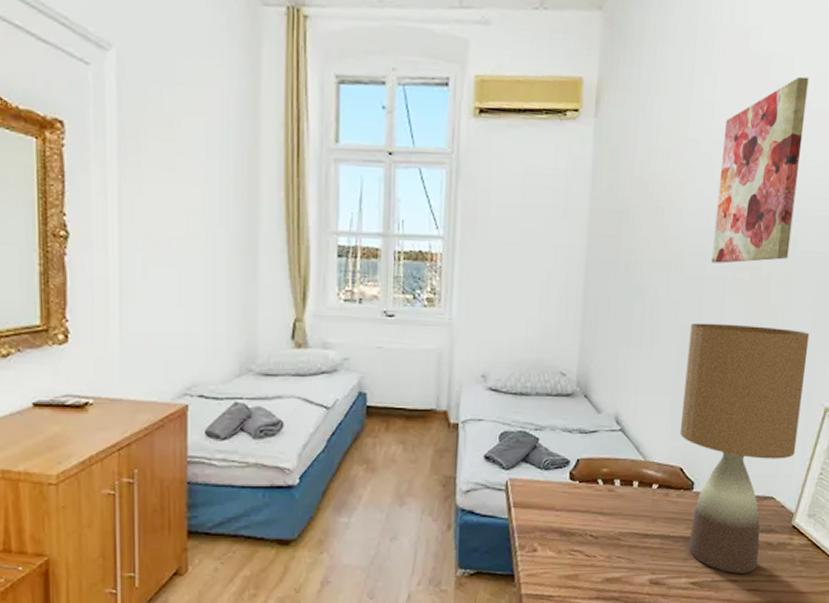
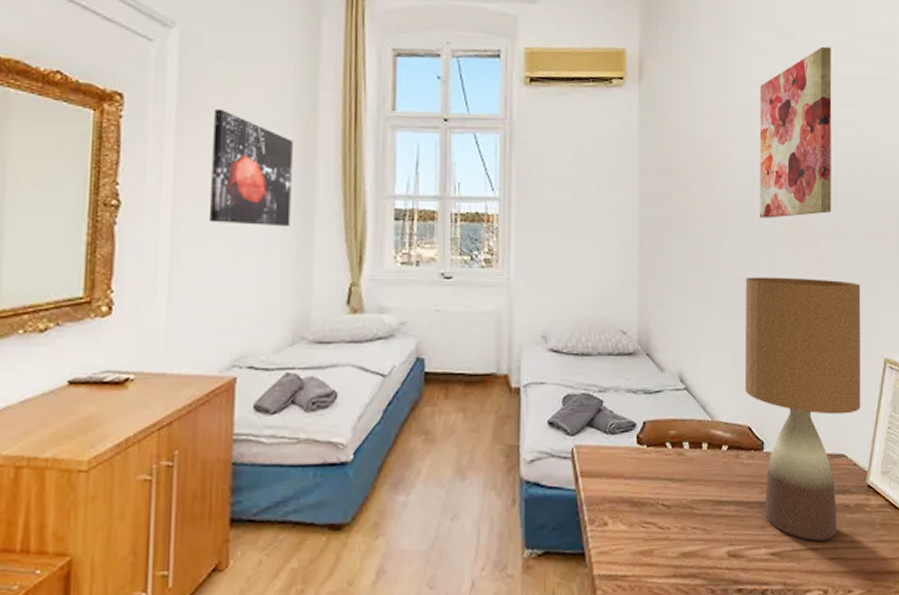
wall art: none [155,138,235,261] -> present [210,108,293,226]

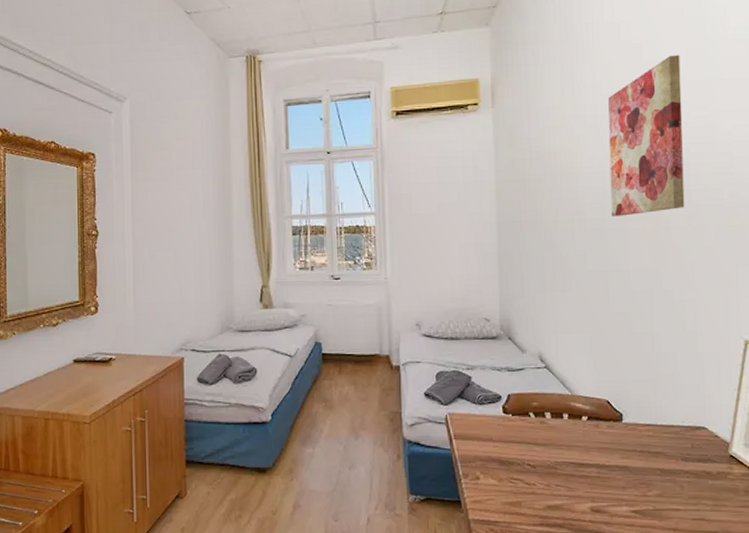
wall art: present [210,108,293,226] -> none [157,158,215,245]
table lamp: present [744,277,861,541] -> none [599,268,721,503]

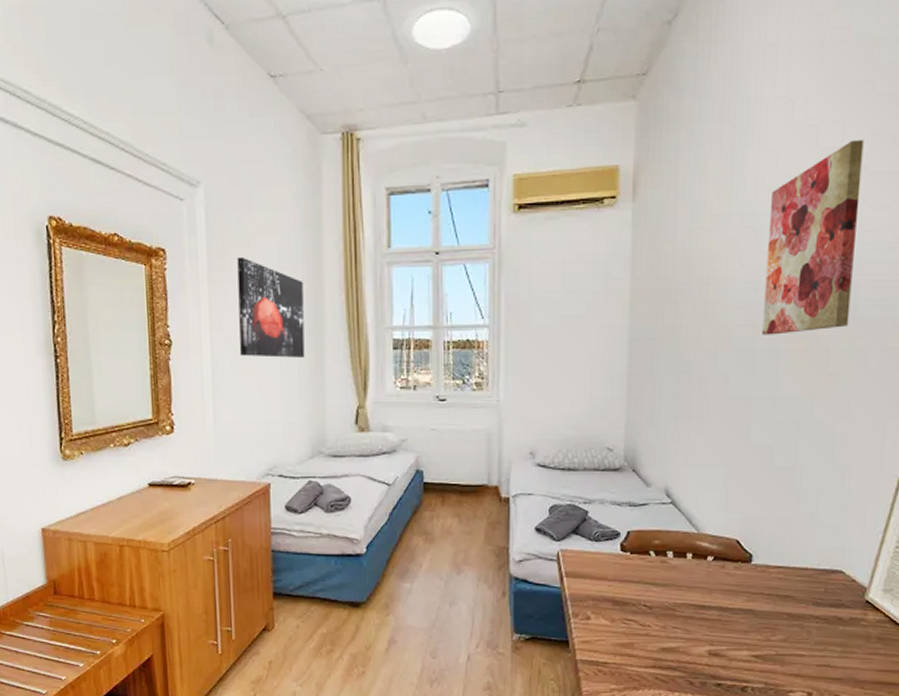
wall art: none [157,158,215,245] -> present [237,256,305,358]

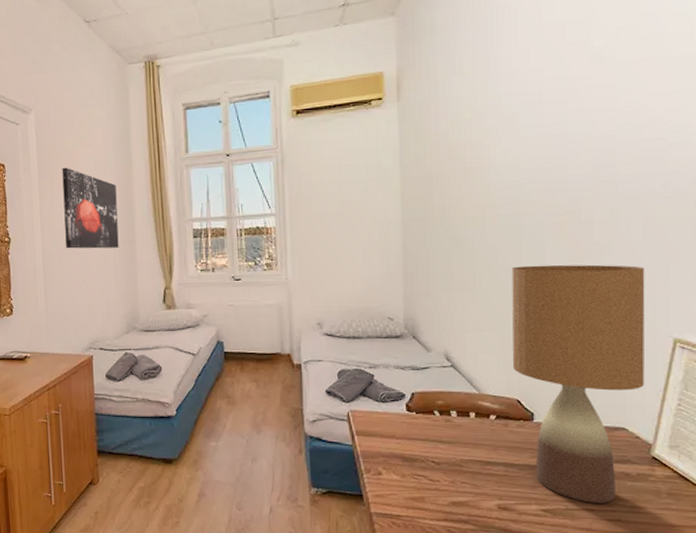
table lamp: none [734,395,877,648] -> present [511,264,645,503]
wall art: present [762,139,864,335] -> none [525,33,610,211]

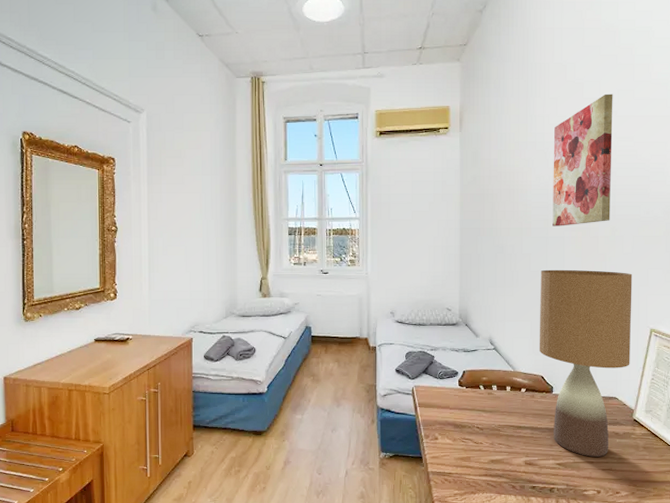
wall art: present [62,167,119,249] -> none [171,165,221,241]
wall art: none [525,33,610,211] -> present [552,93,613,226]

